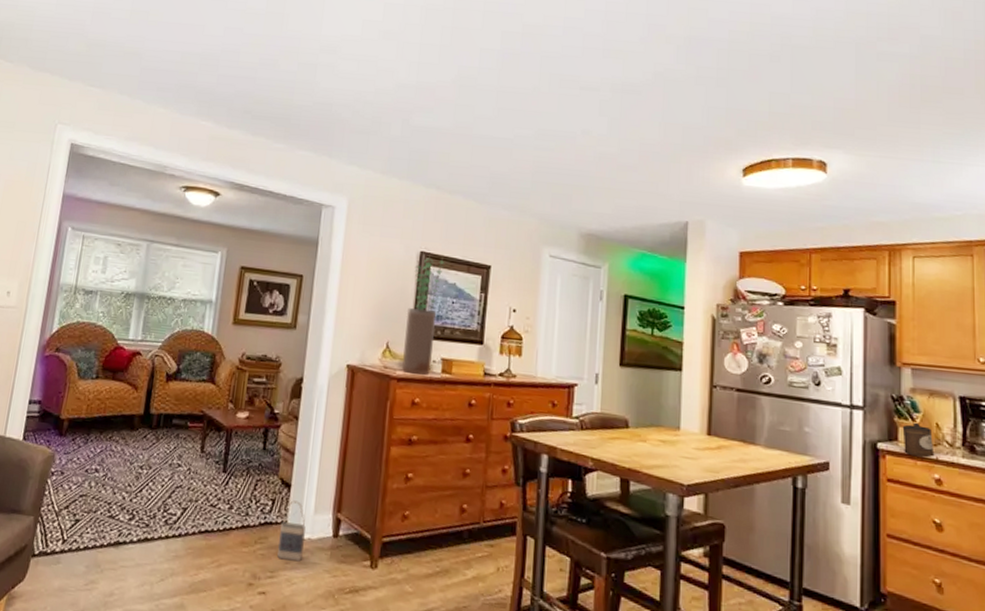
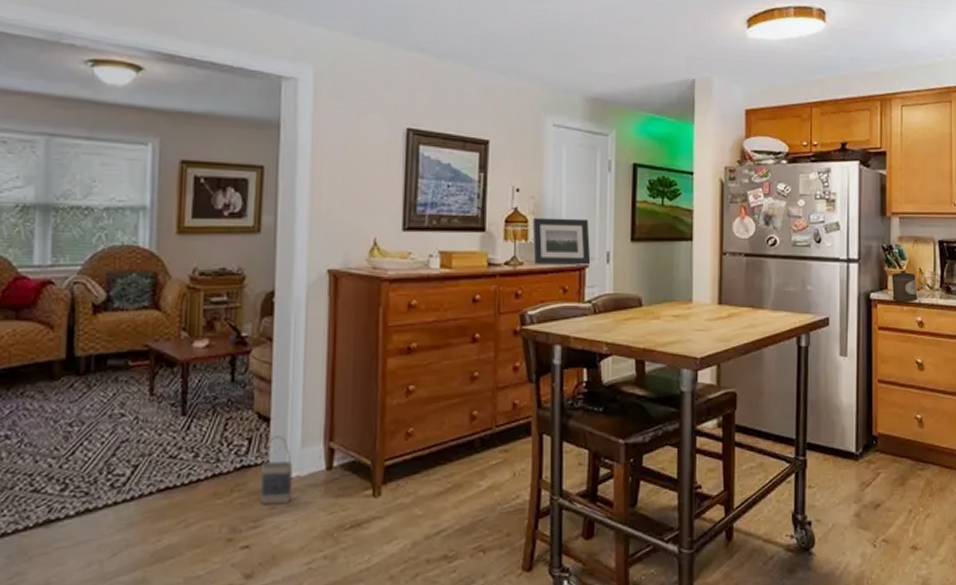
vase: present [402,254,445,376] -> none [394,130,436,274]
picture frame: none [526,336,580,384] -> present [532,217,591,265]

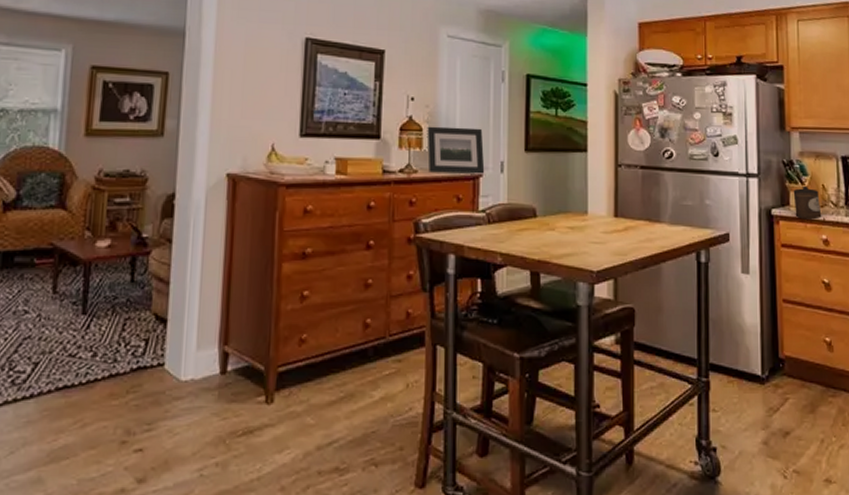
bag: present [261,435,292,505] -> none [155,337,187,408]

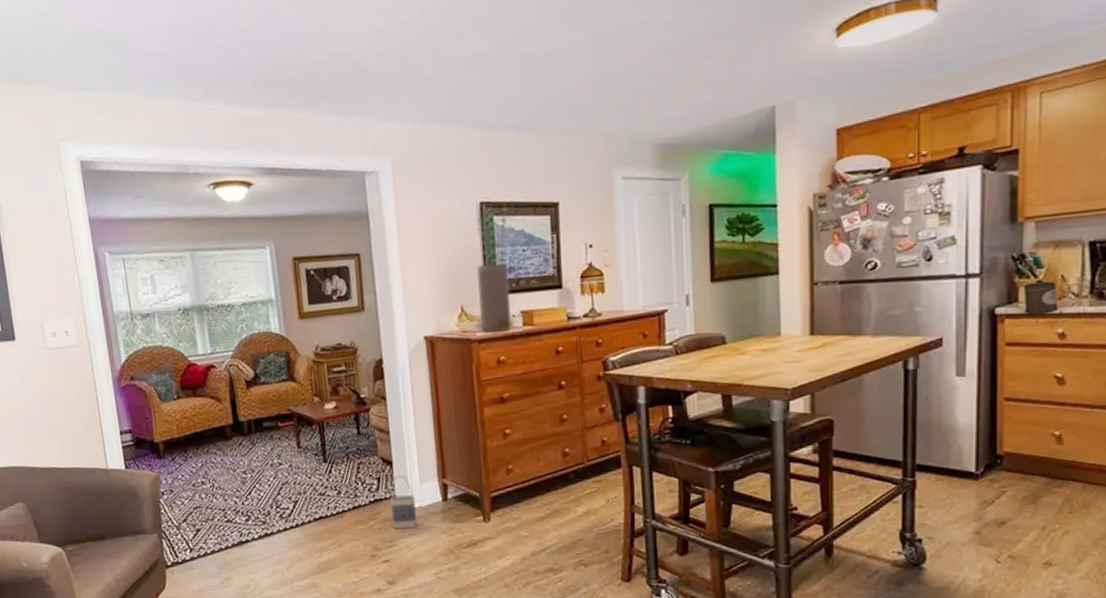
bag: none [155,337,187,408] -> present [390,475,417,530]
vase: none [291,40,333,179] -> present [476,201,512,334]
picture frame: present [427,126,485,174] -> none [607,265,670,314]

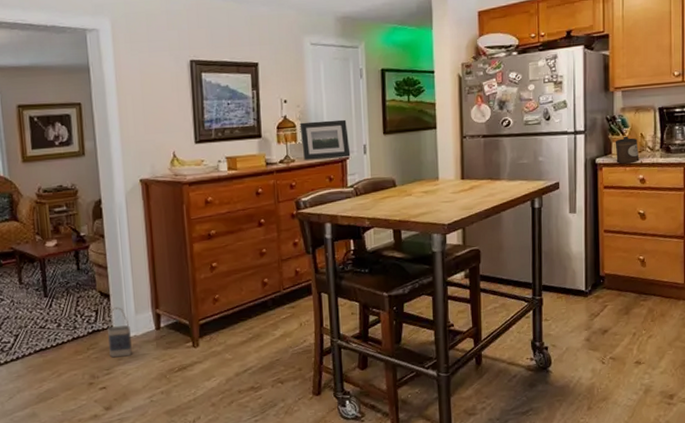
vase: present [476,201,512,334] -> none [187,60,218,177]
picture frame: none [607,265,670,314] -> present [299,119,351,160]

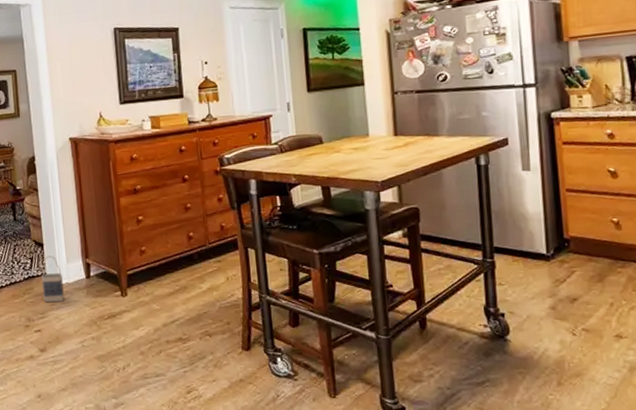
picture frame: present [299,119,351,160] -> none [221,78,274,119]
canister: present [615,136,640,164] -> none [573,88,606,118]

